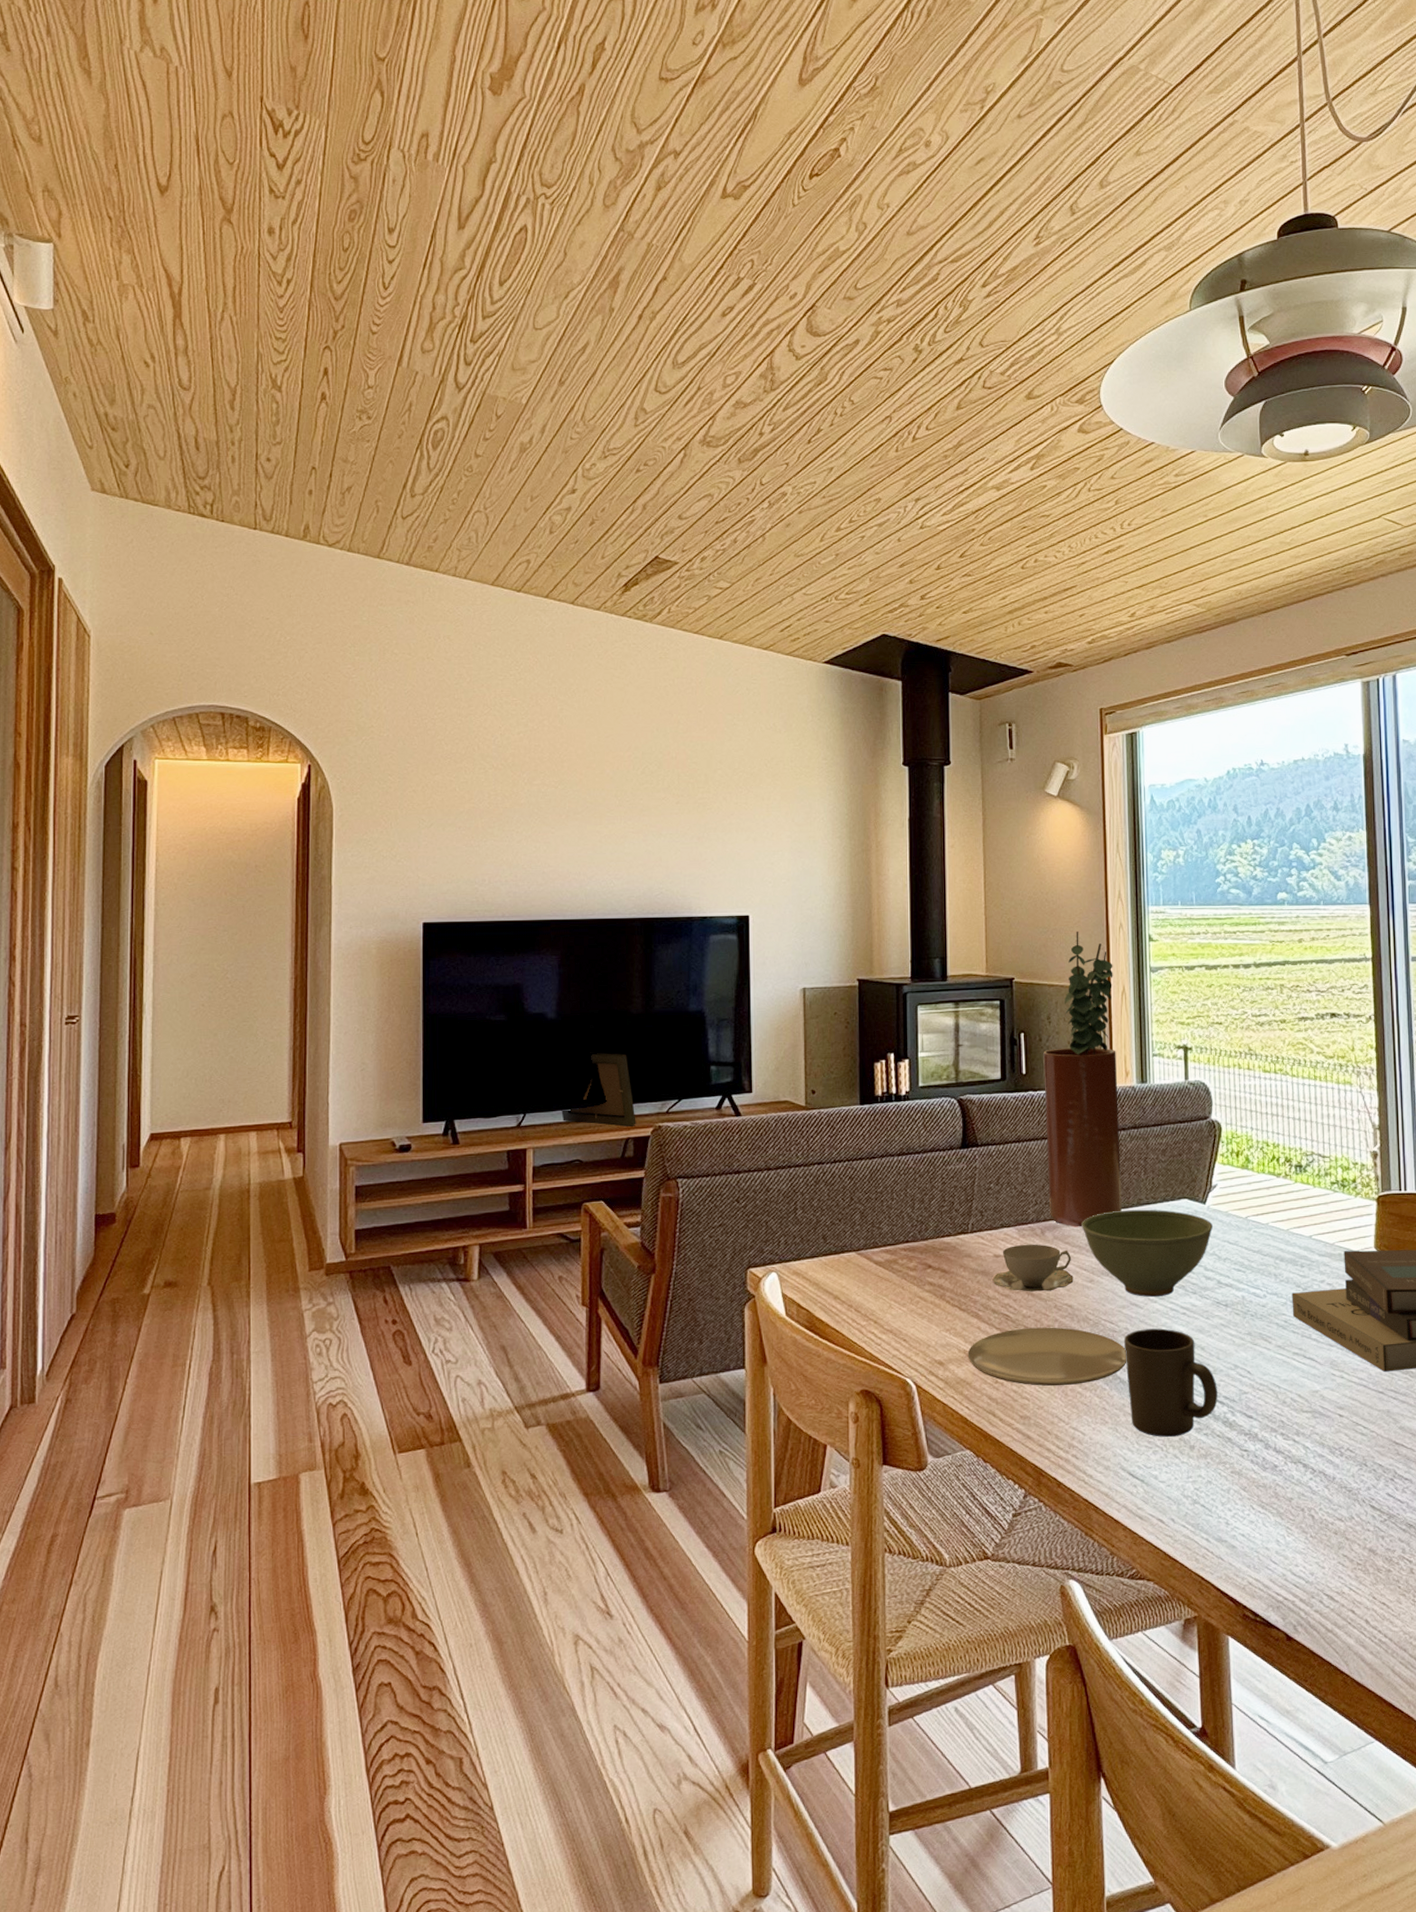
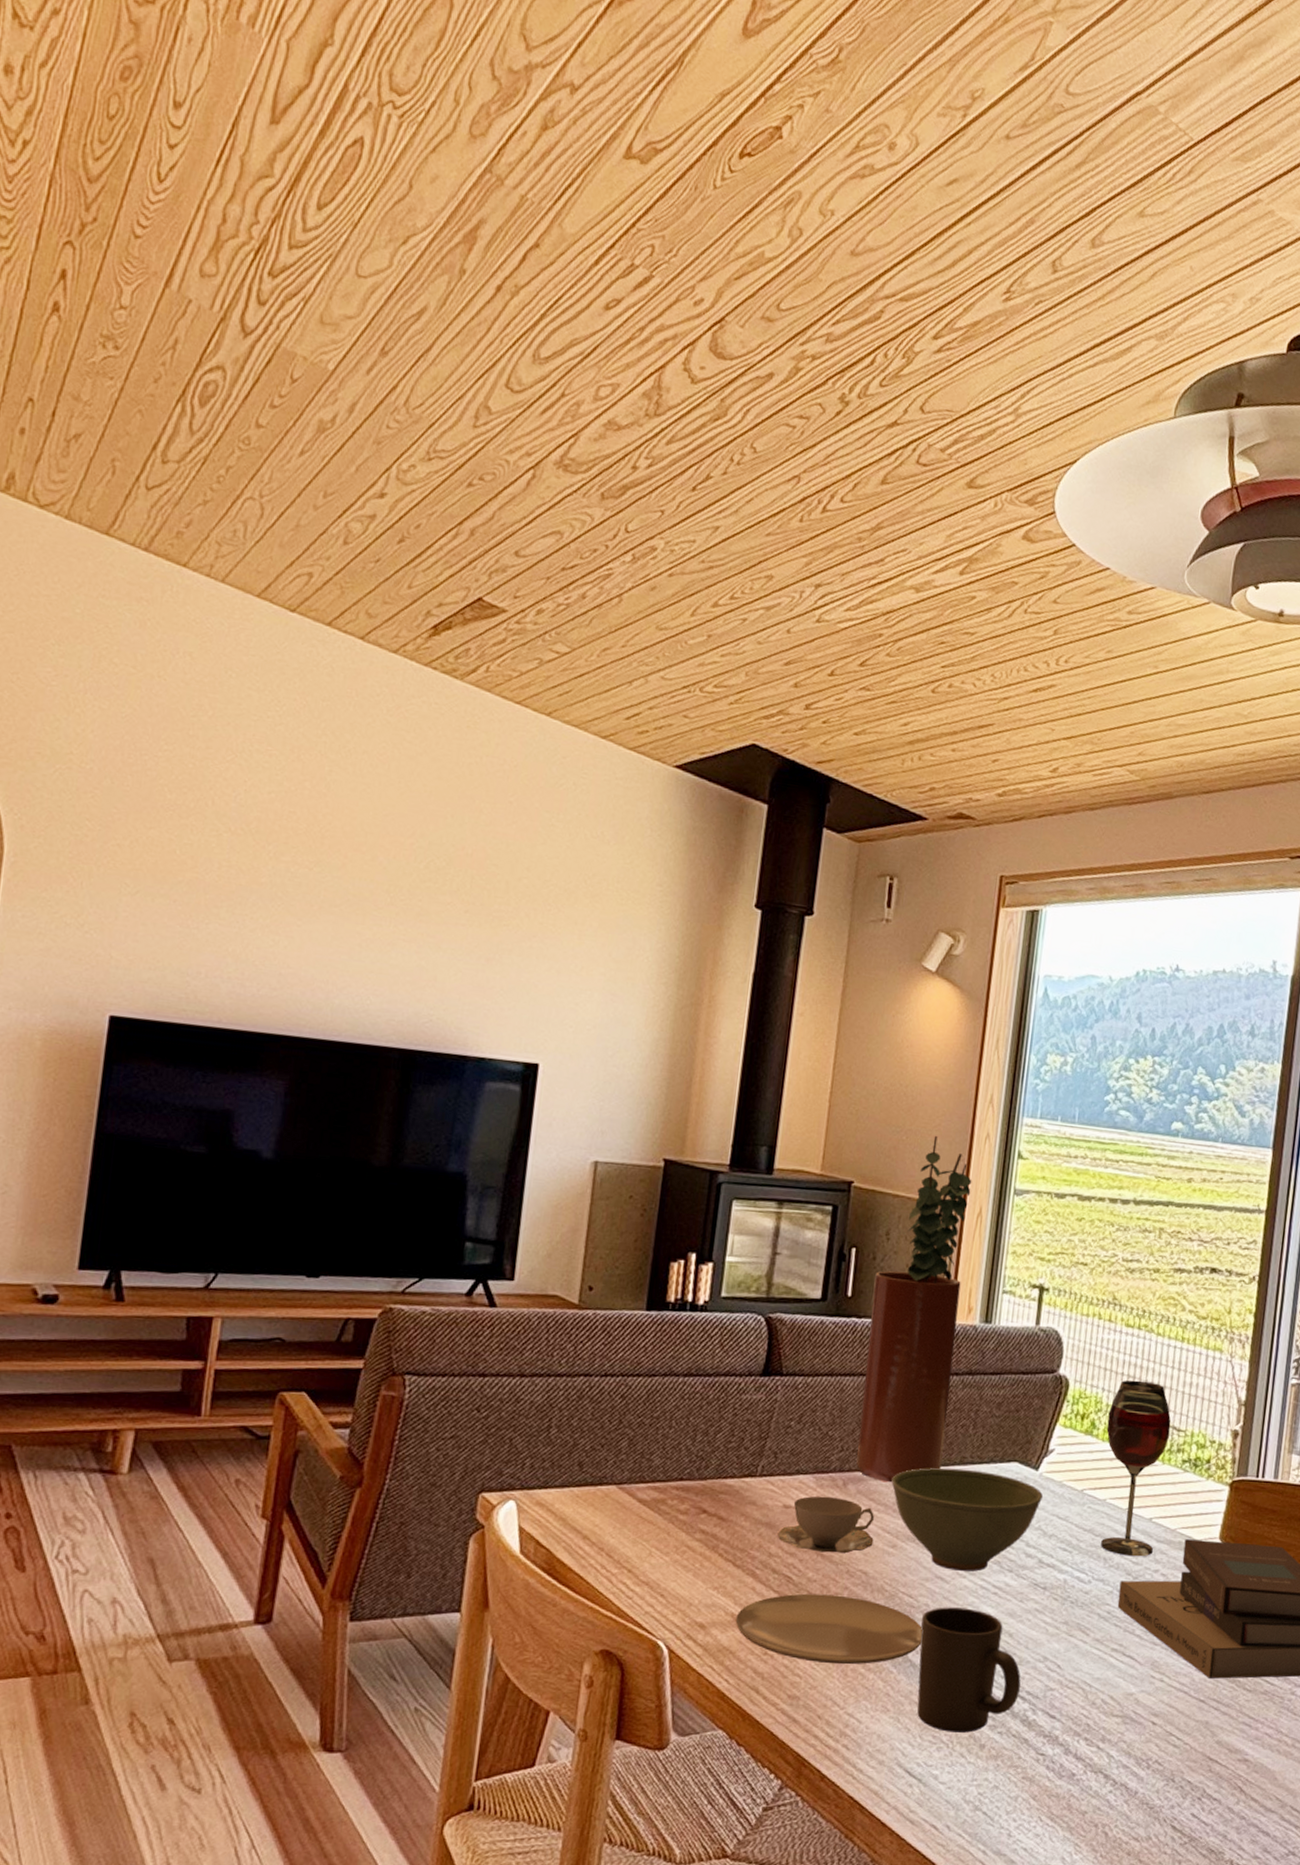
picture frame: present [561,1053,636,1127] -> none [265,1209,362,1305]
wineglass: none [1259,1117,1318,1271] -> present [1101,1380,1171,1557]

